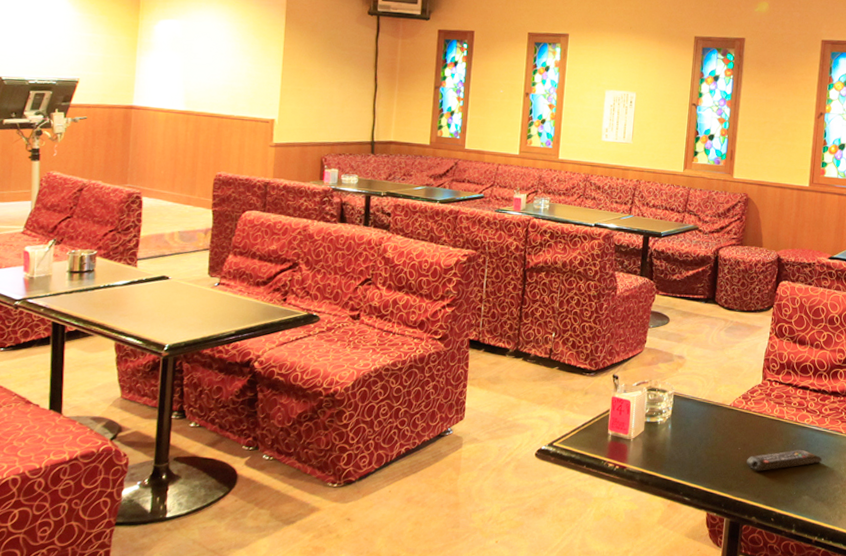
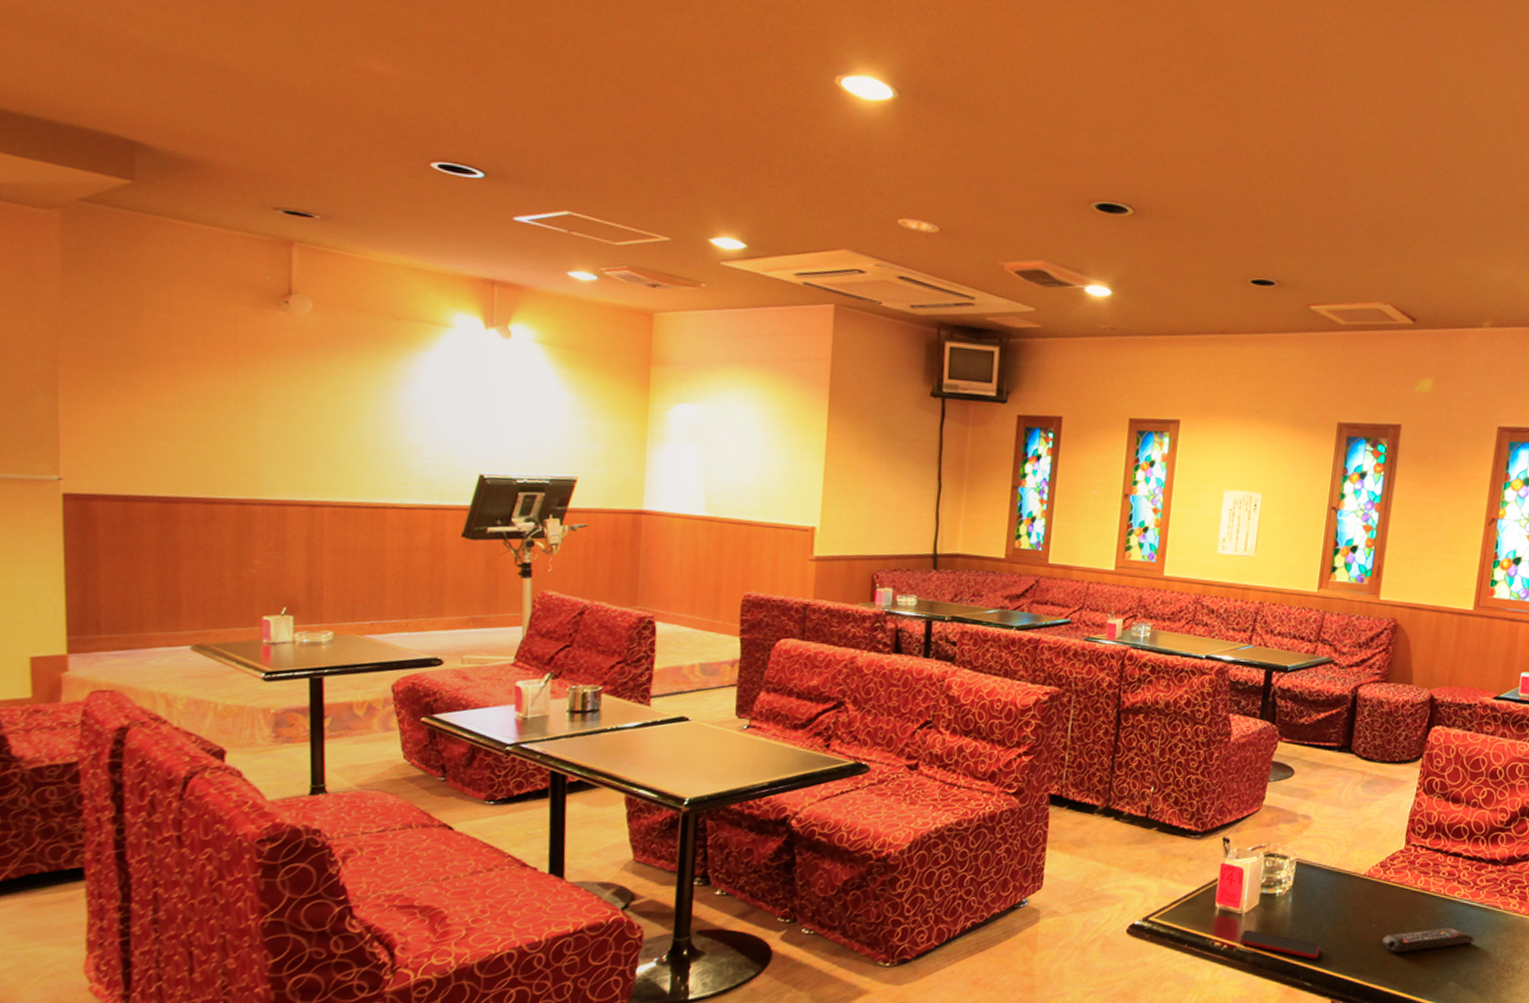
smartphone: none [628,453,696,477] -> present [1238,930,1320,959]

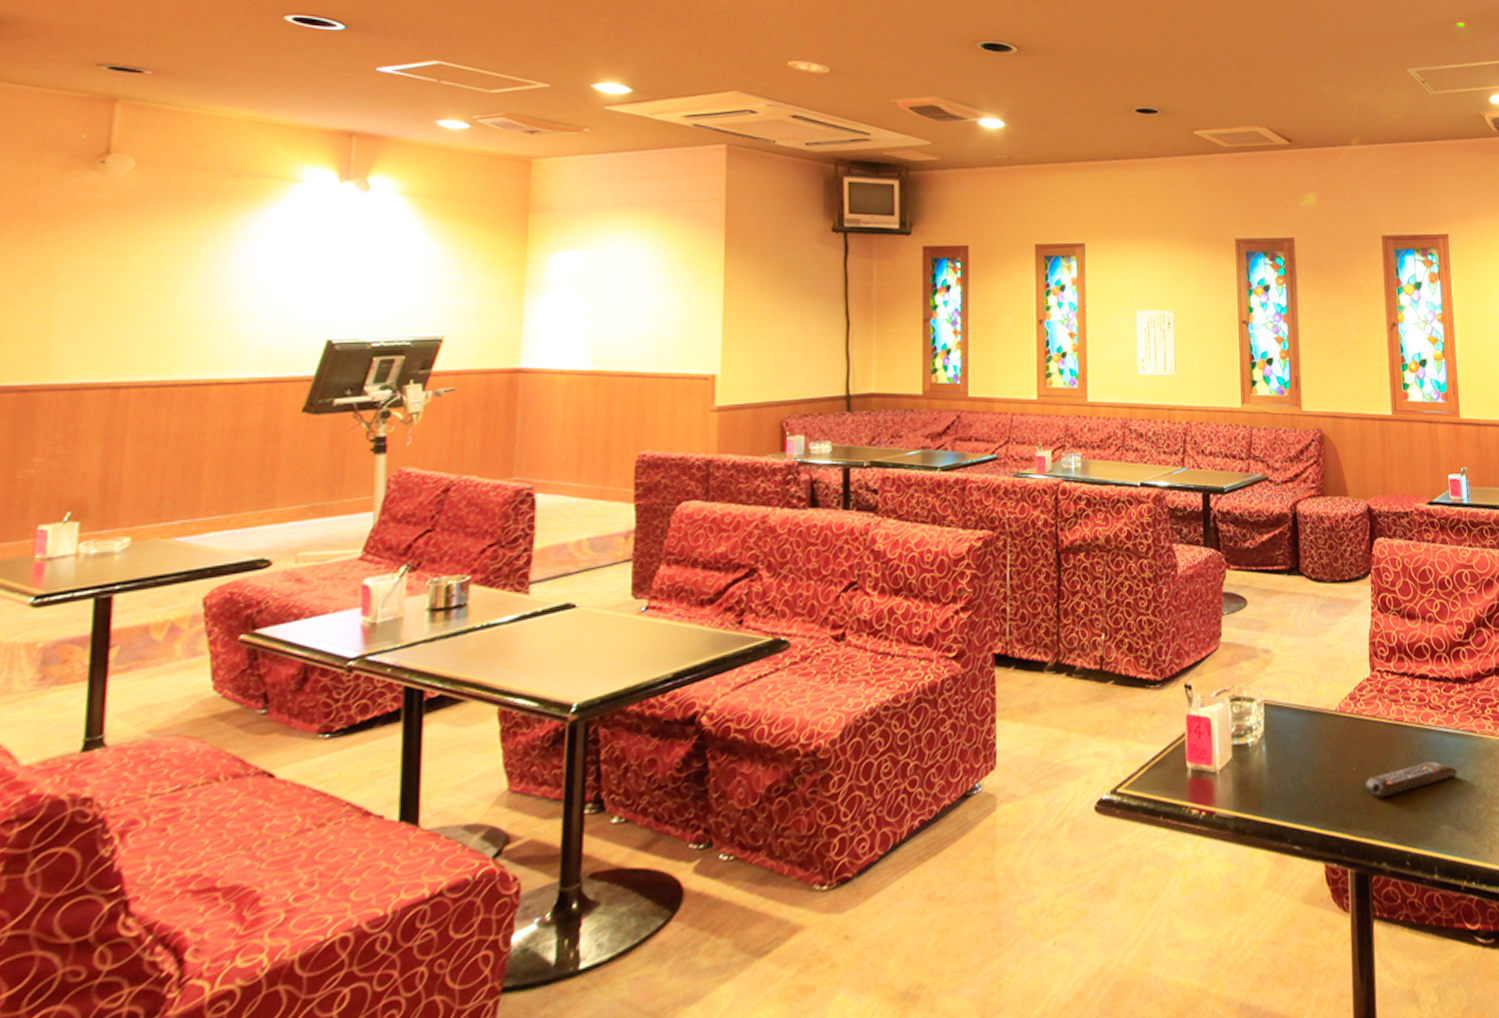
smartphone: present [1238,930,1320,959] -> none [1217,790,1304,816]

